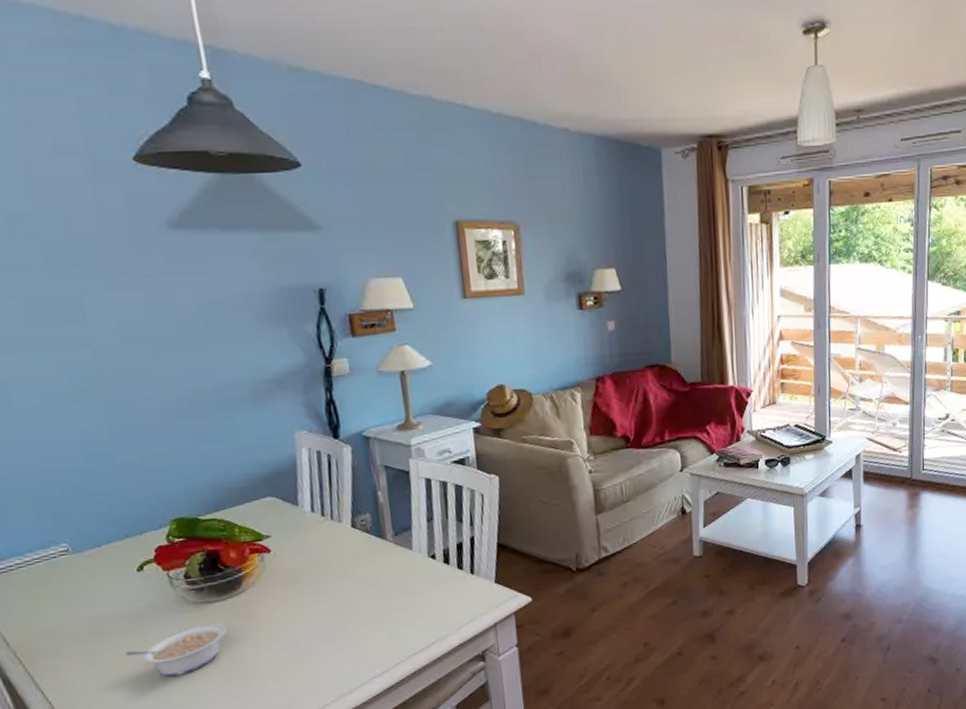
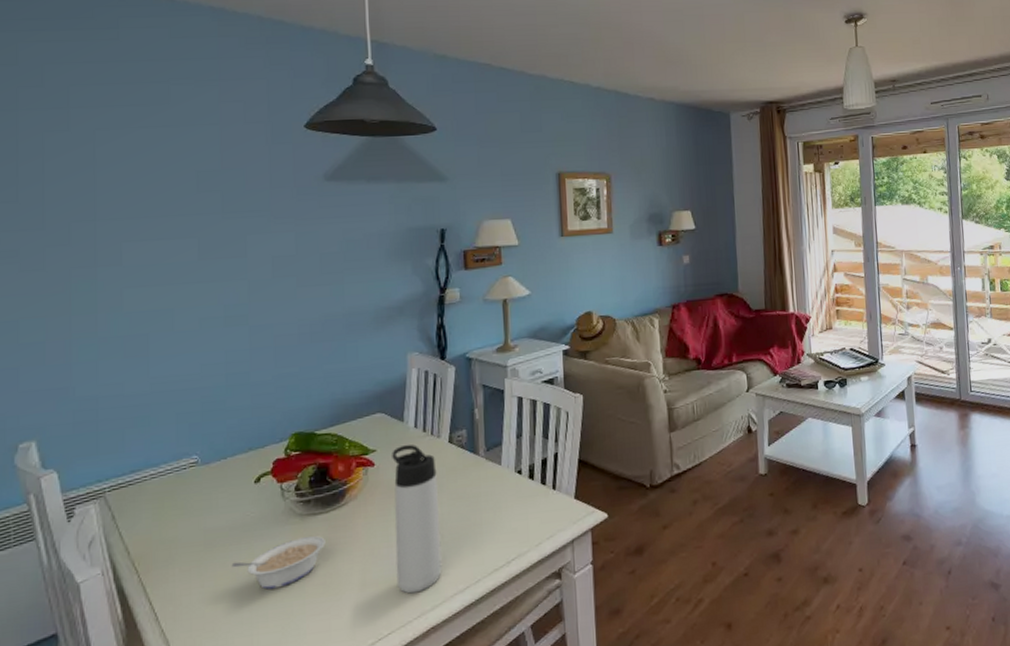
thermos bottle: none [288,529,357,678] -> present [392,444,442,594]

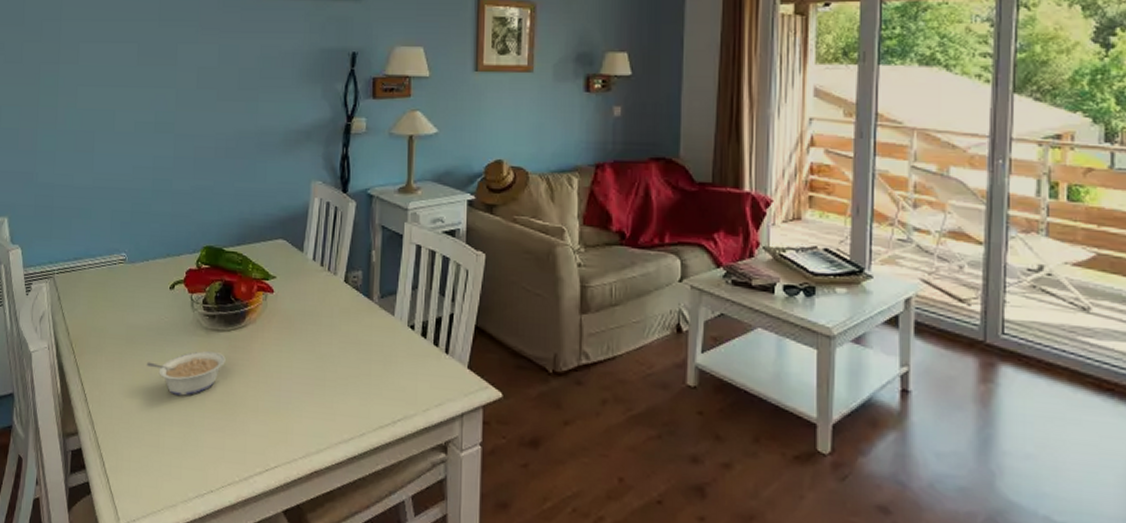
thermos bottle: present [392,444,442,594] -> none [286,276,331,432]

